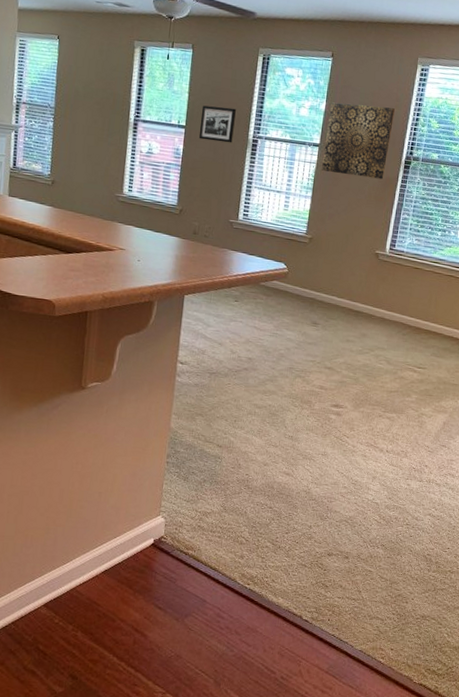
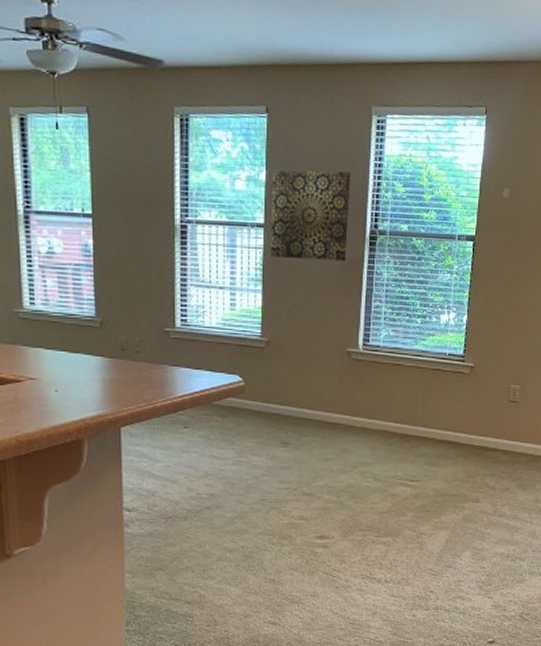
picture frame: present [198,105,236,143] -> none [110,186,155,232]

